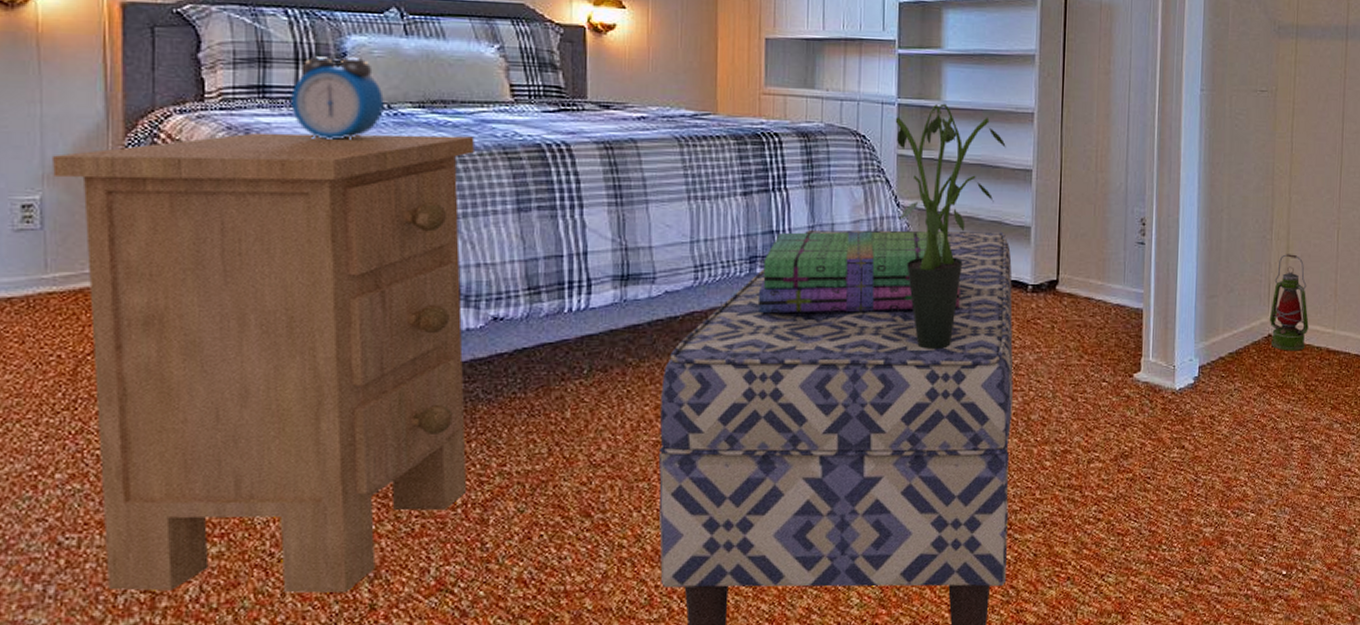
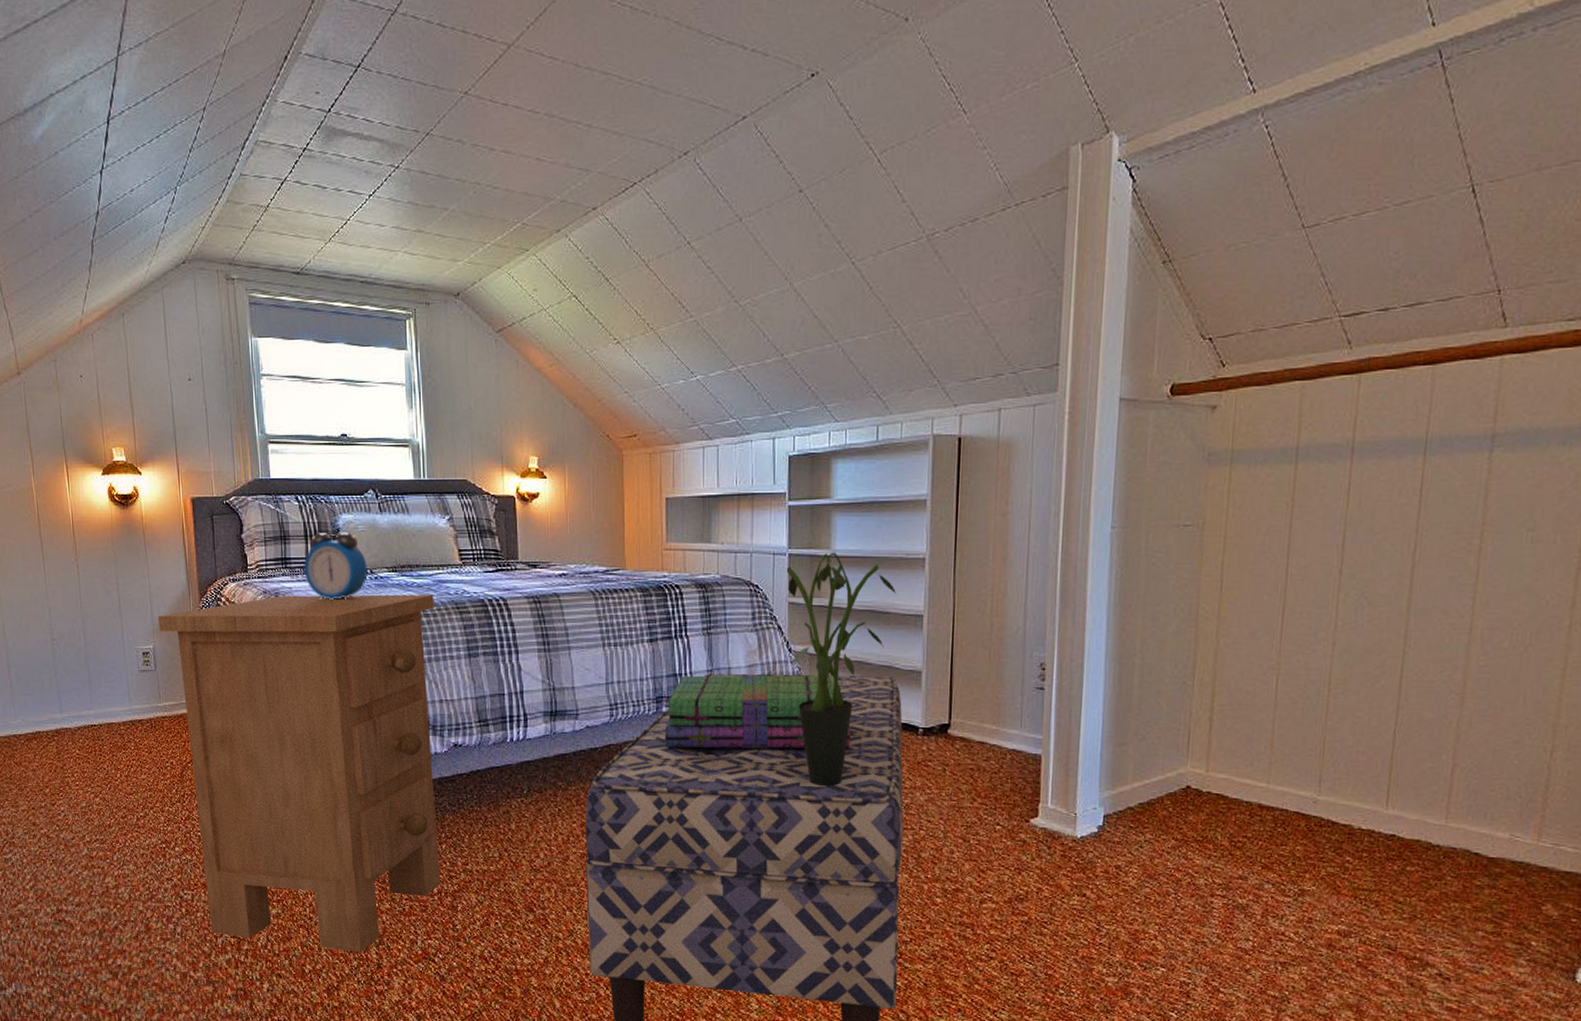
lantern: present [1269,254,1309,351] -> none [1187,701,1237,805]

